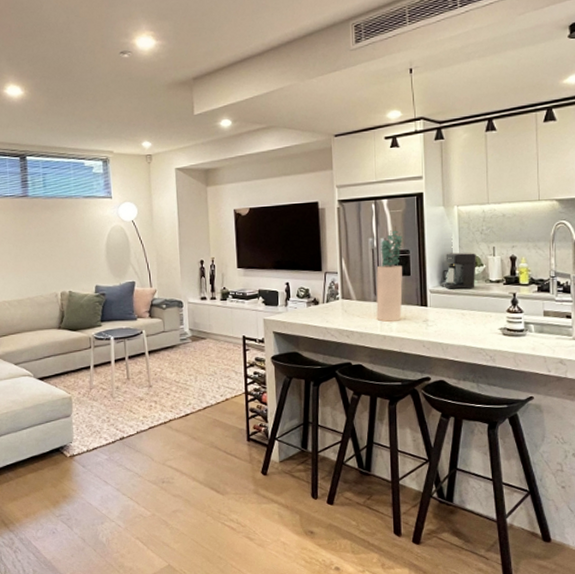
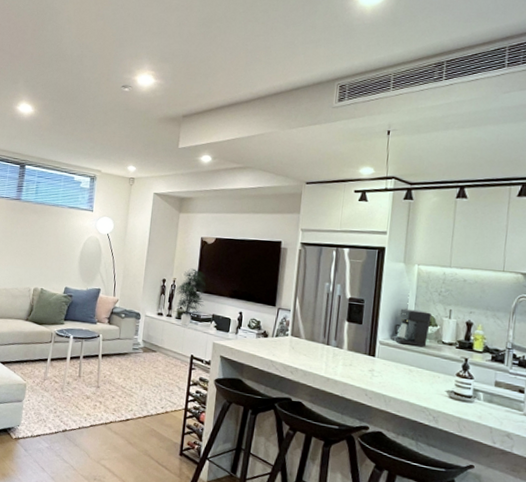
plant: none [216,244,249,306] -> present [176,268,206,326]
vase: present [376,226,403,323] -> none [323,275,359,367]

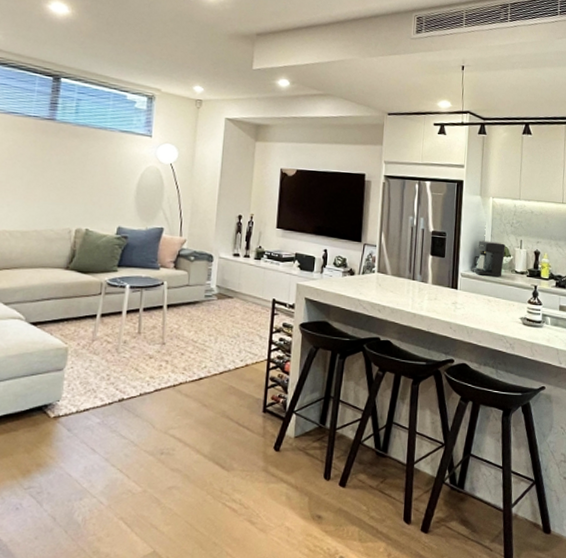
plant: present [176,268,206,326] -> none [254,203,288,267]

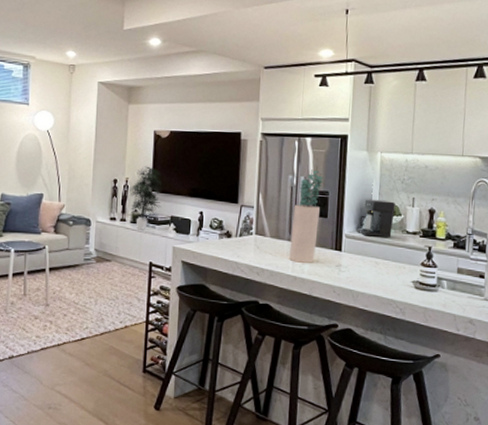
plant: none [254,203,288,267] -> present [129,166,162,230]
vase: none [409,208,441,302] -> present [289,166,323,264]

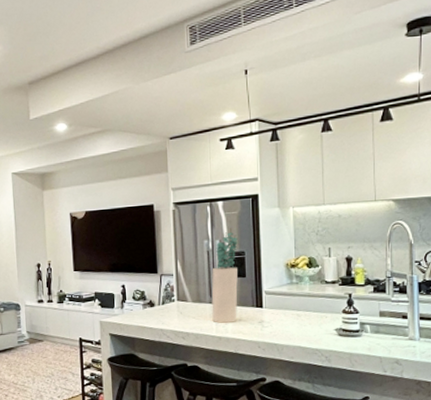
plant: present [129,166,162,230] -> none [53,247,85,309]
coffee maker: present [356,199,395,237] -> none [275,253,312,291]

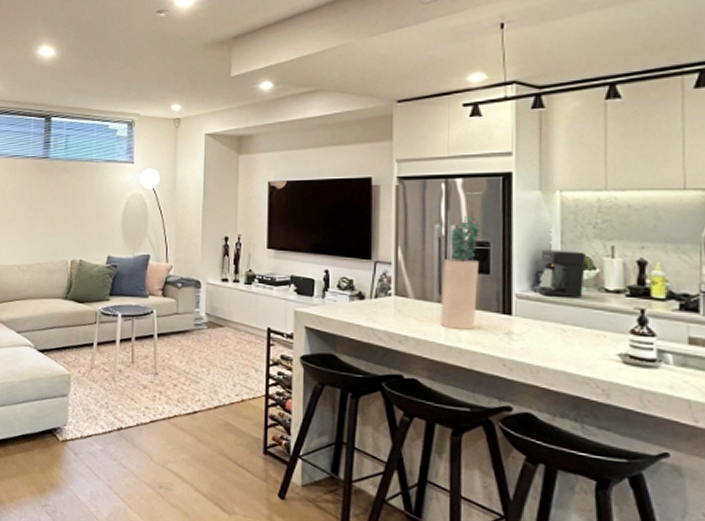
coffee maker: none [275,253,312,291] -> present [531,249,586,297]

